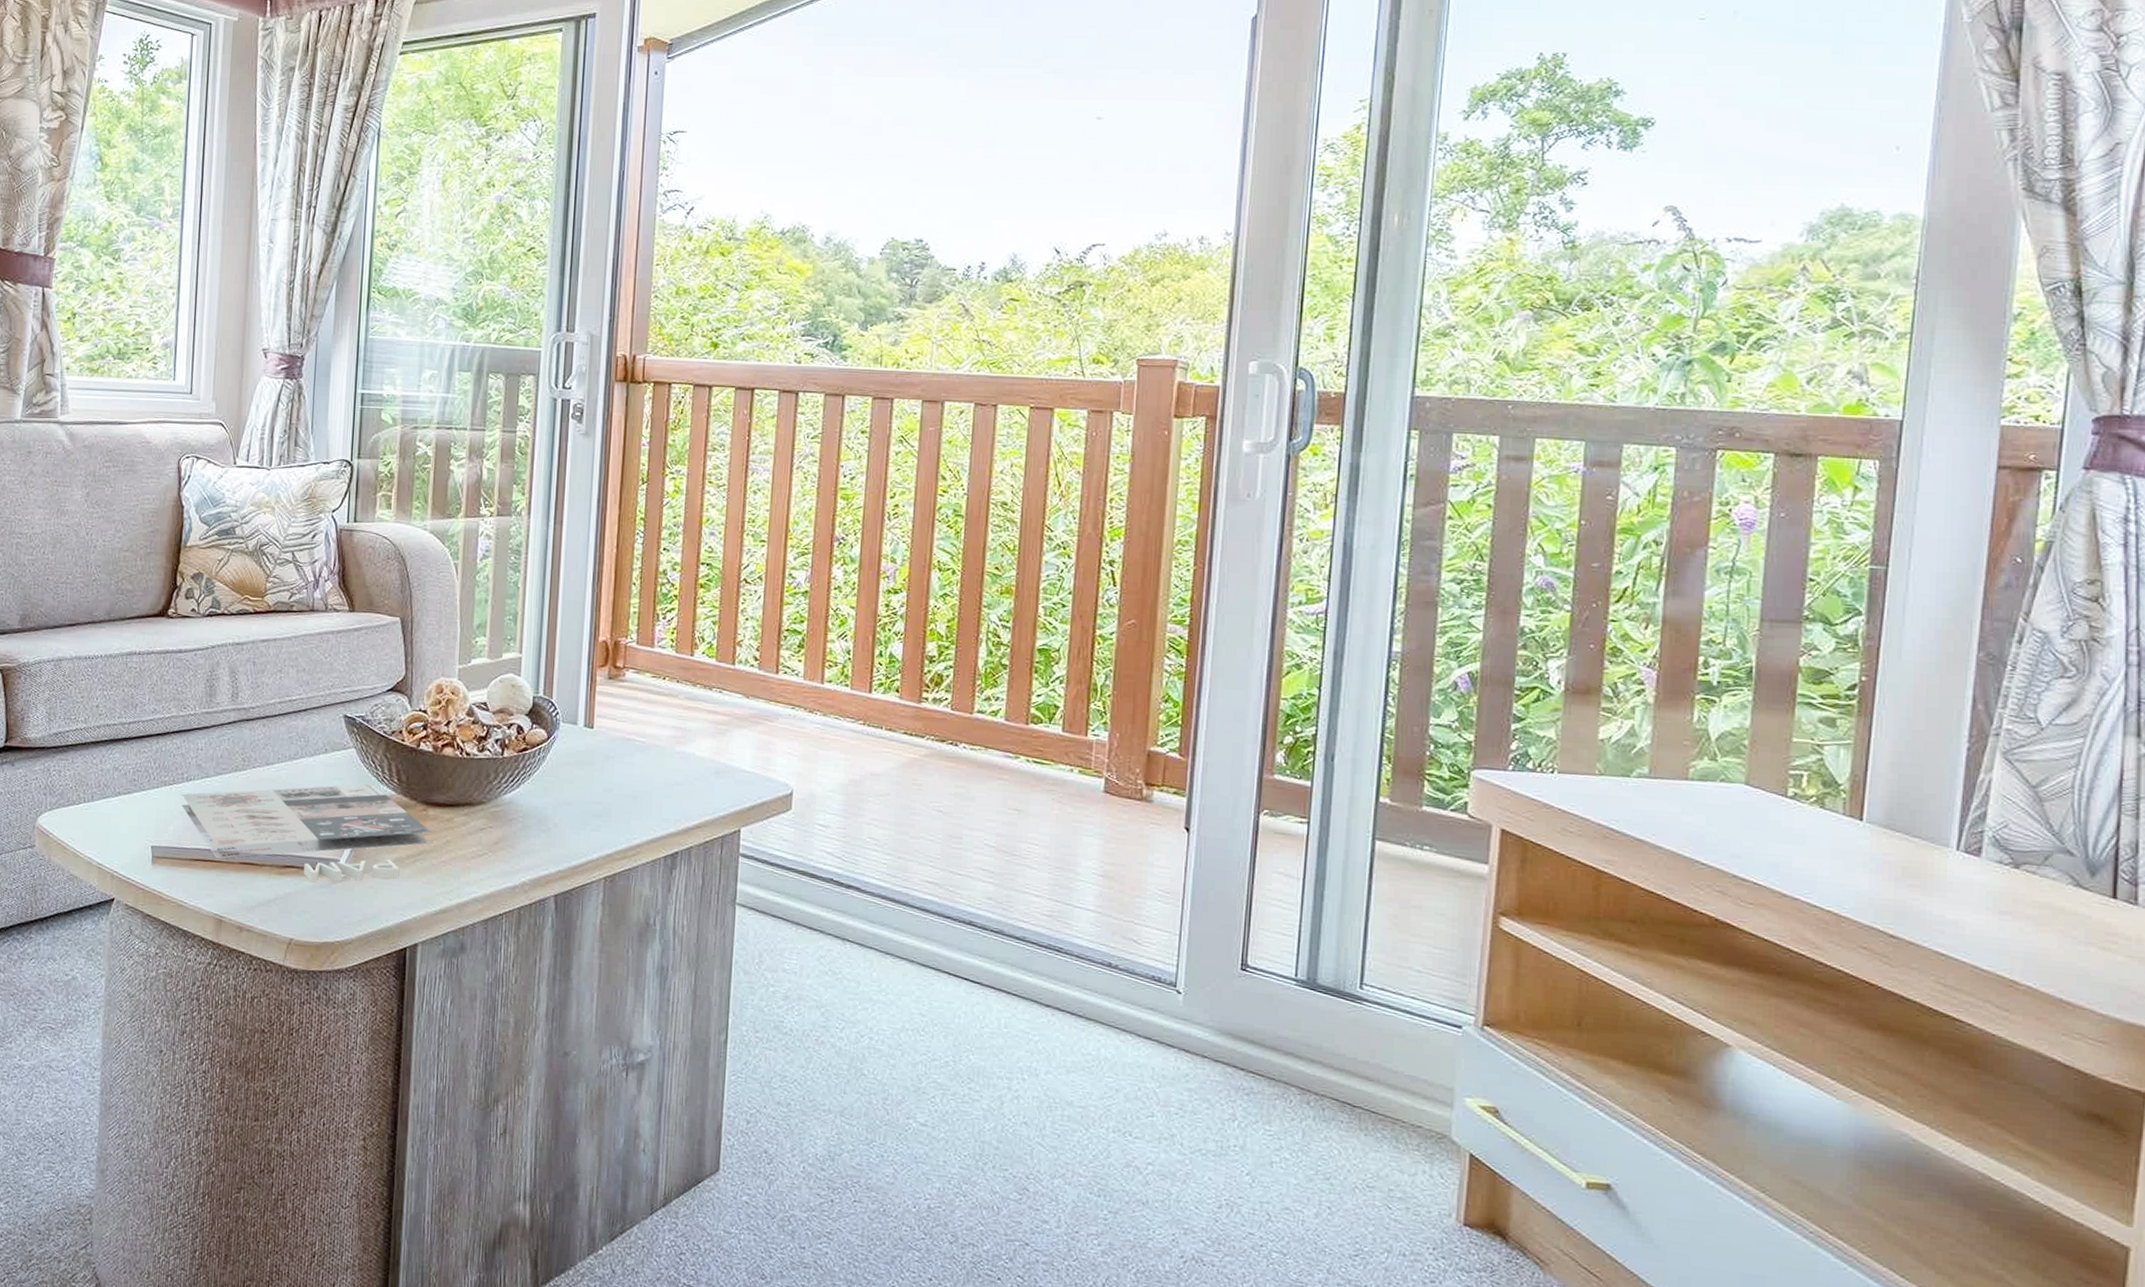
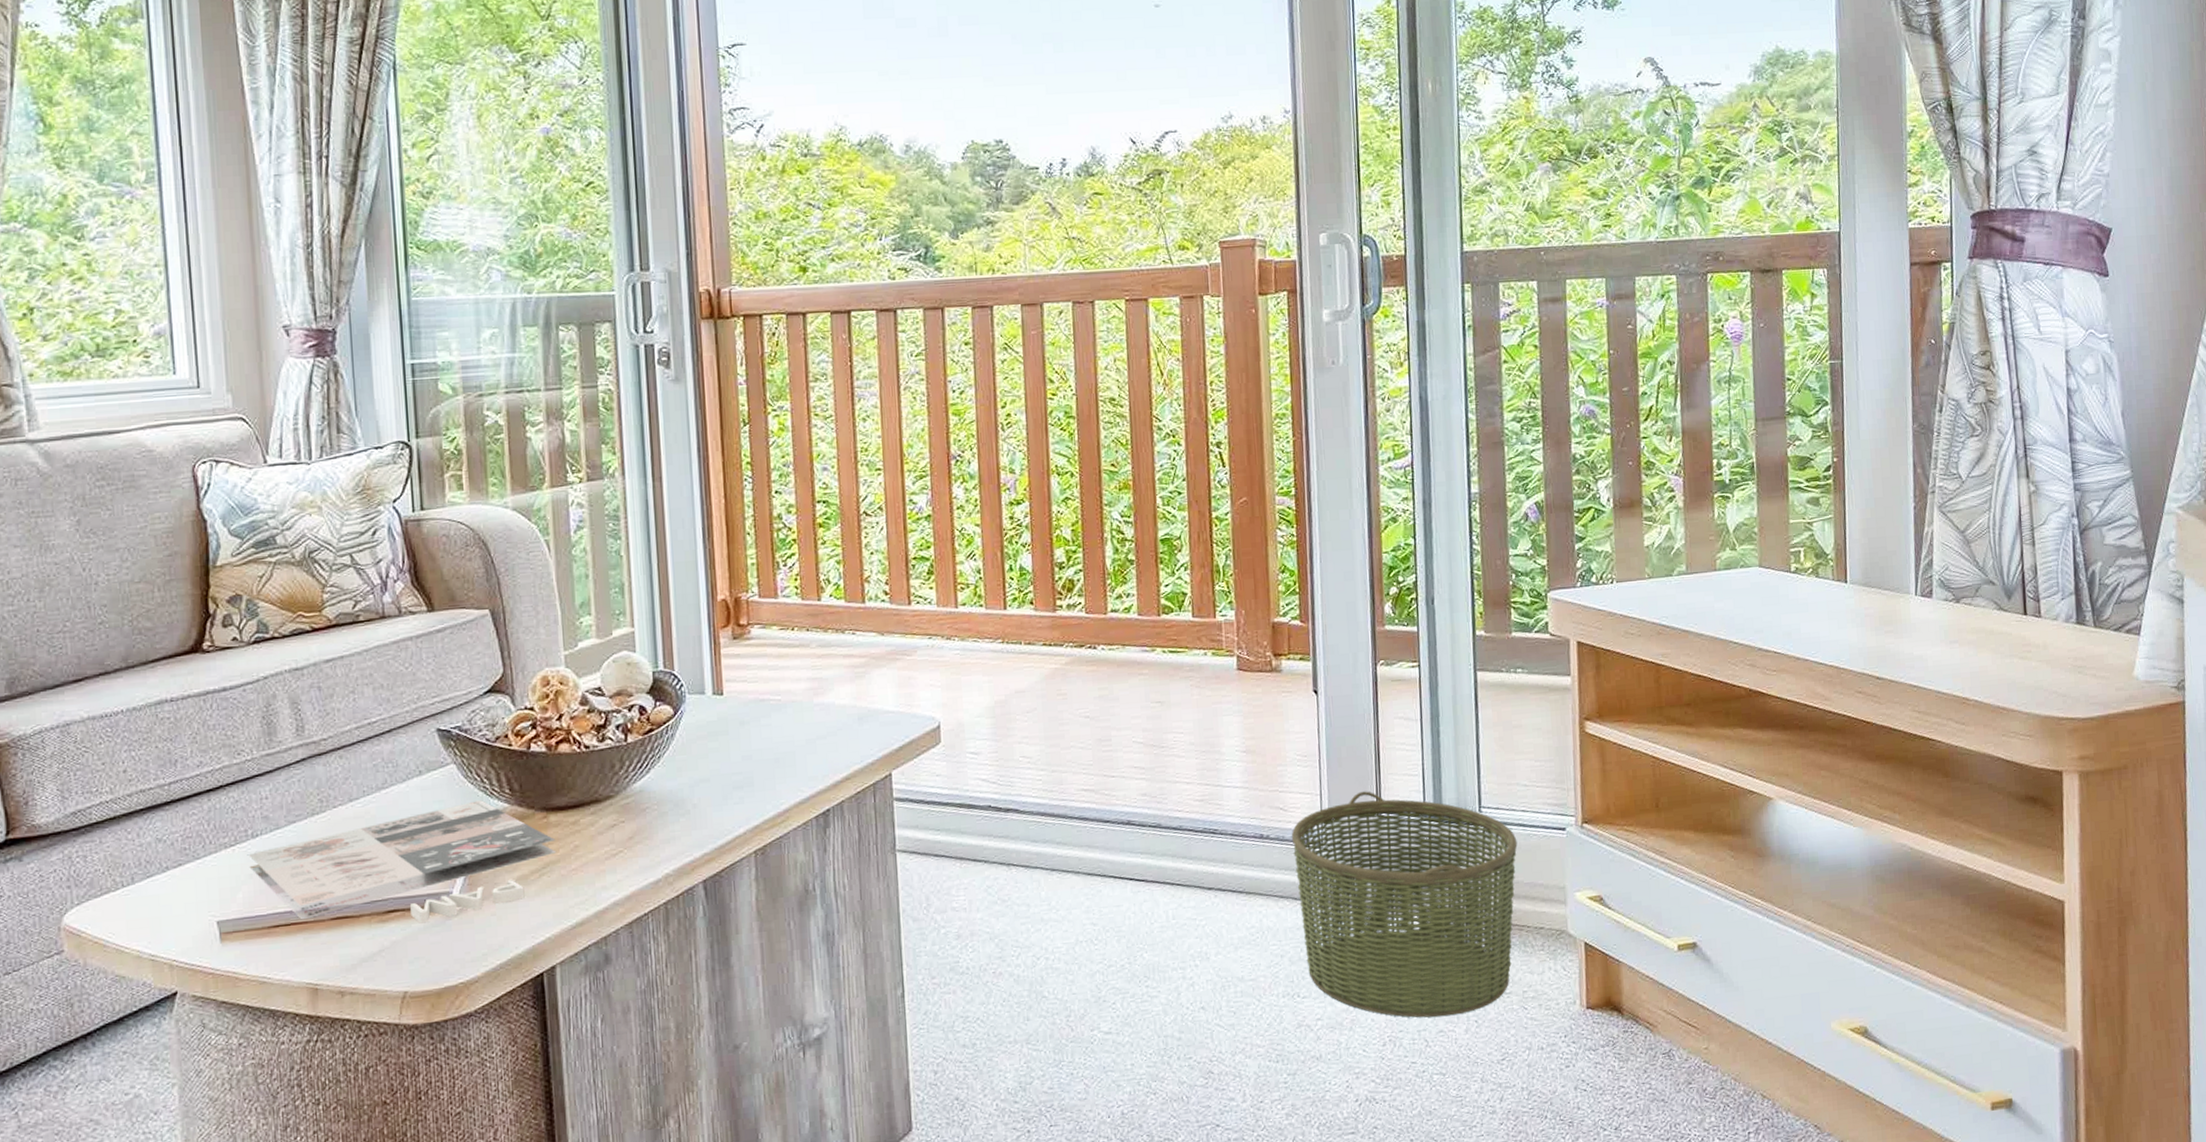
basket: none [1142,940,1402,1197] -> present [1291,791,1518,1018]

